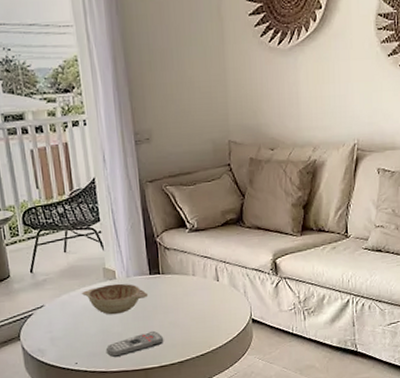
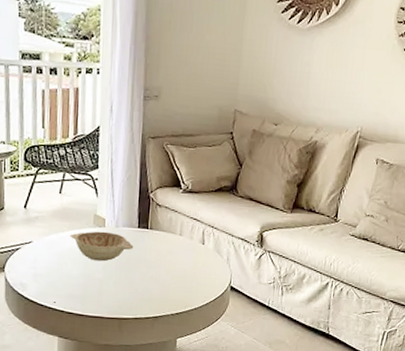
remote control: present [105,330,164,358] -> none [84,282,143,303]

